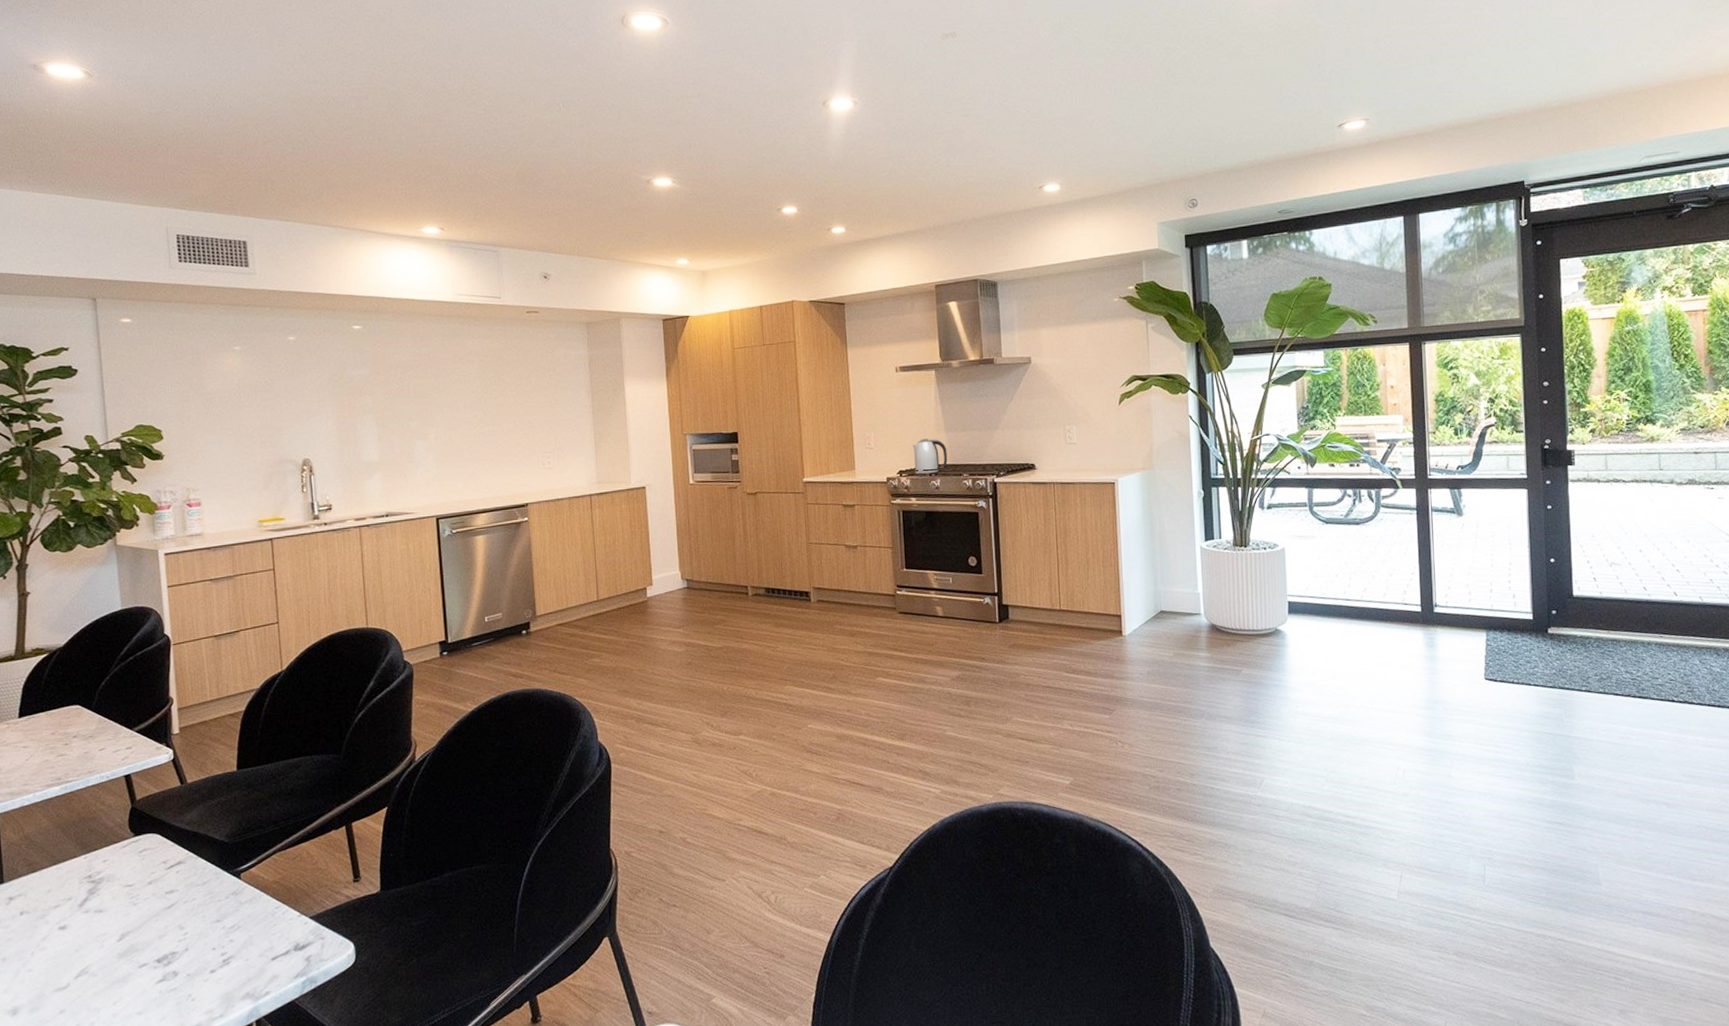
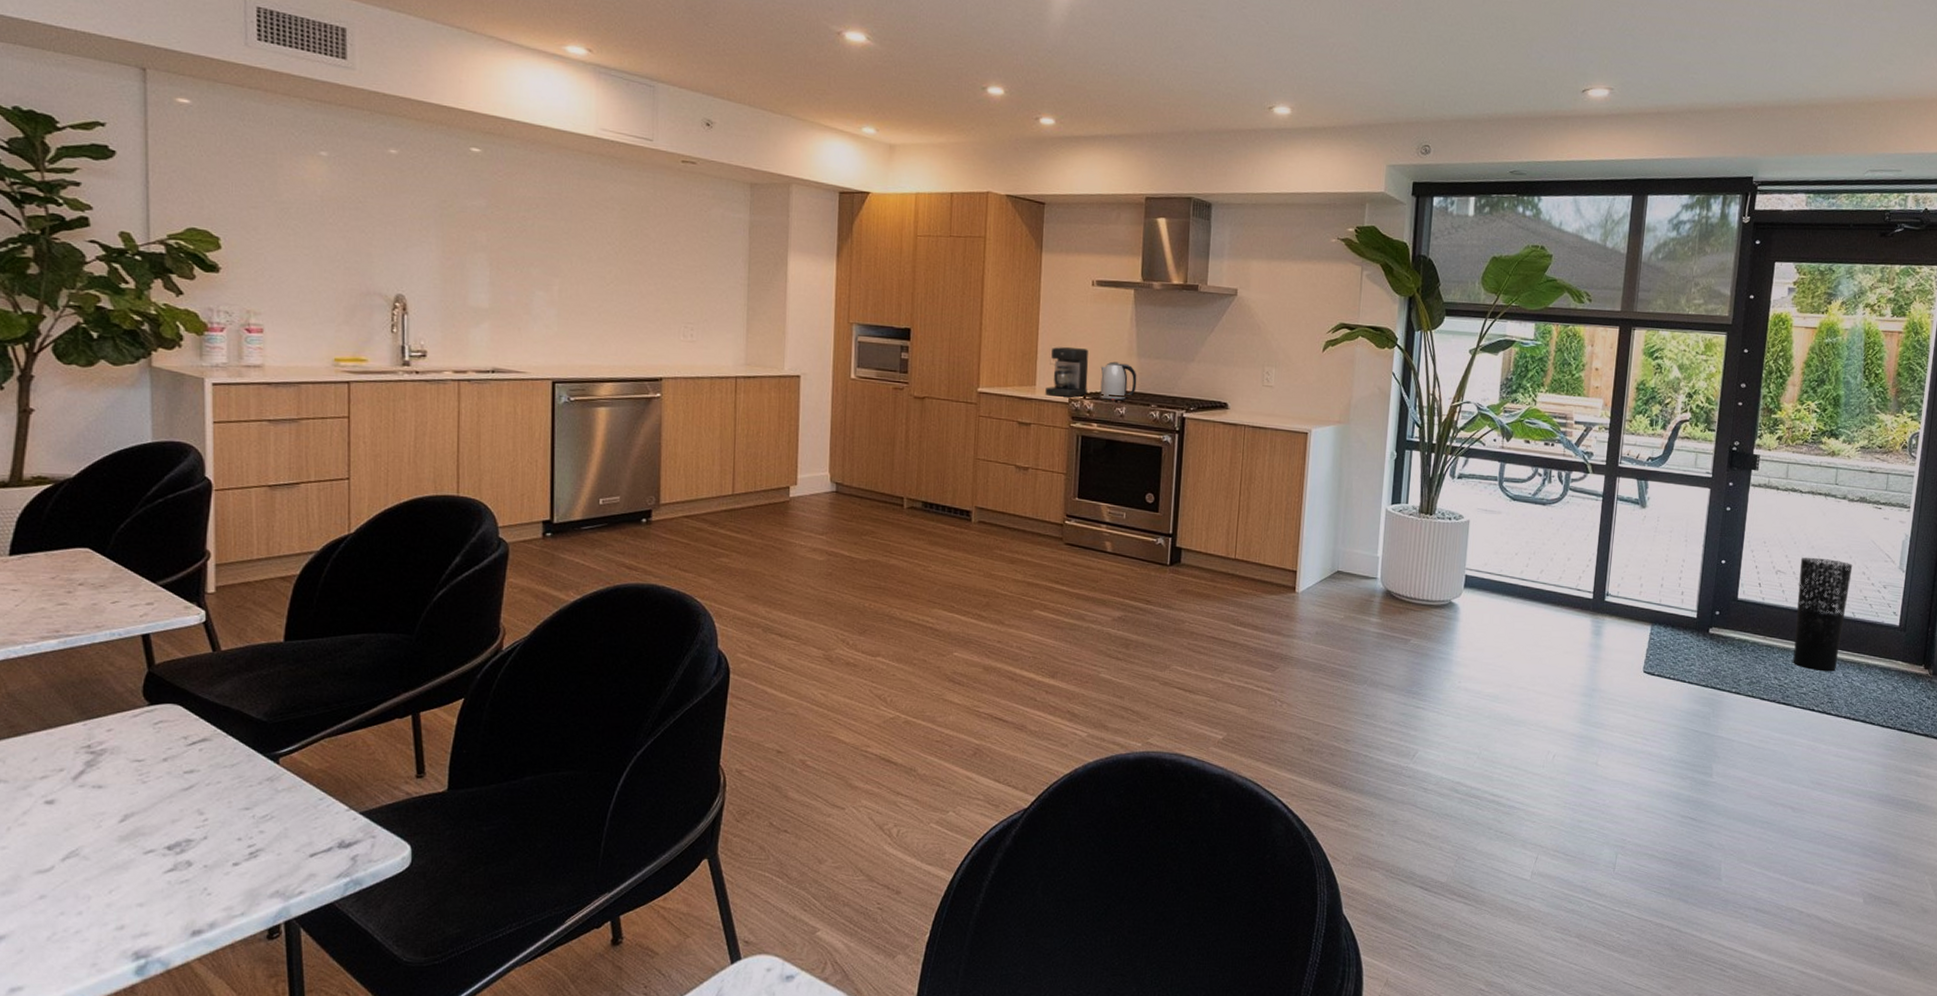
coffee maker: none [864,430,903,477] -> present [1045,347,1088,397]
umbrella stand: none [1634,545,1692,660] -> present [1793,557,1853,672]

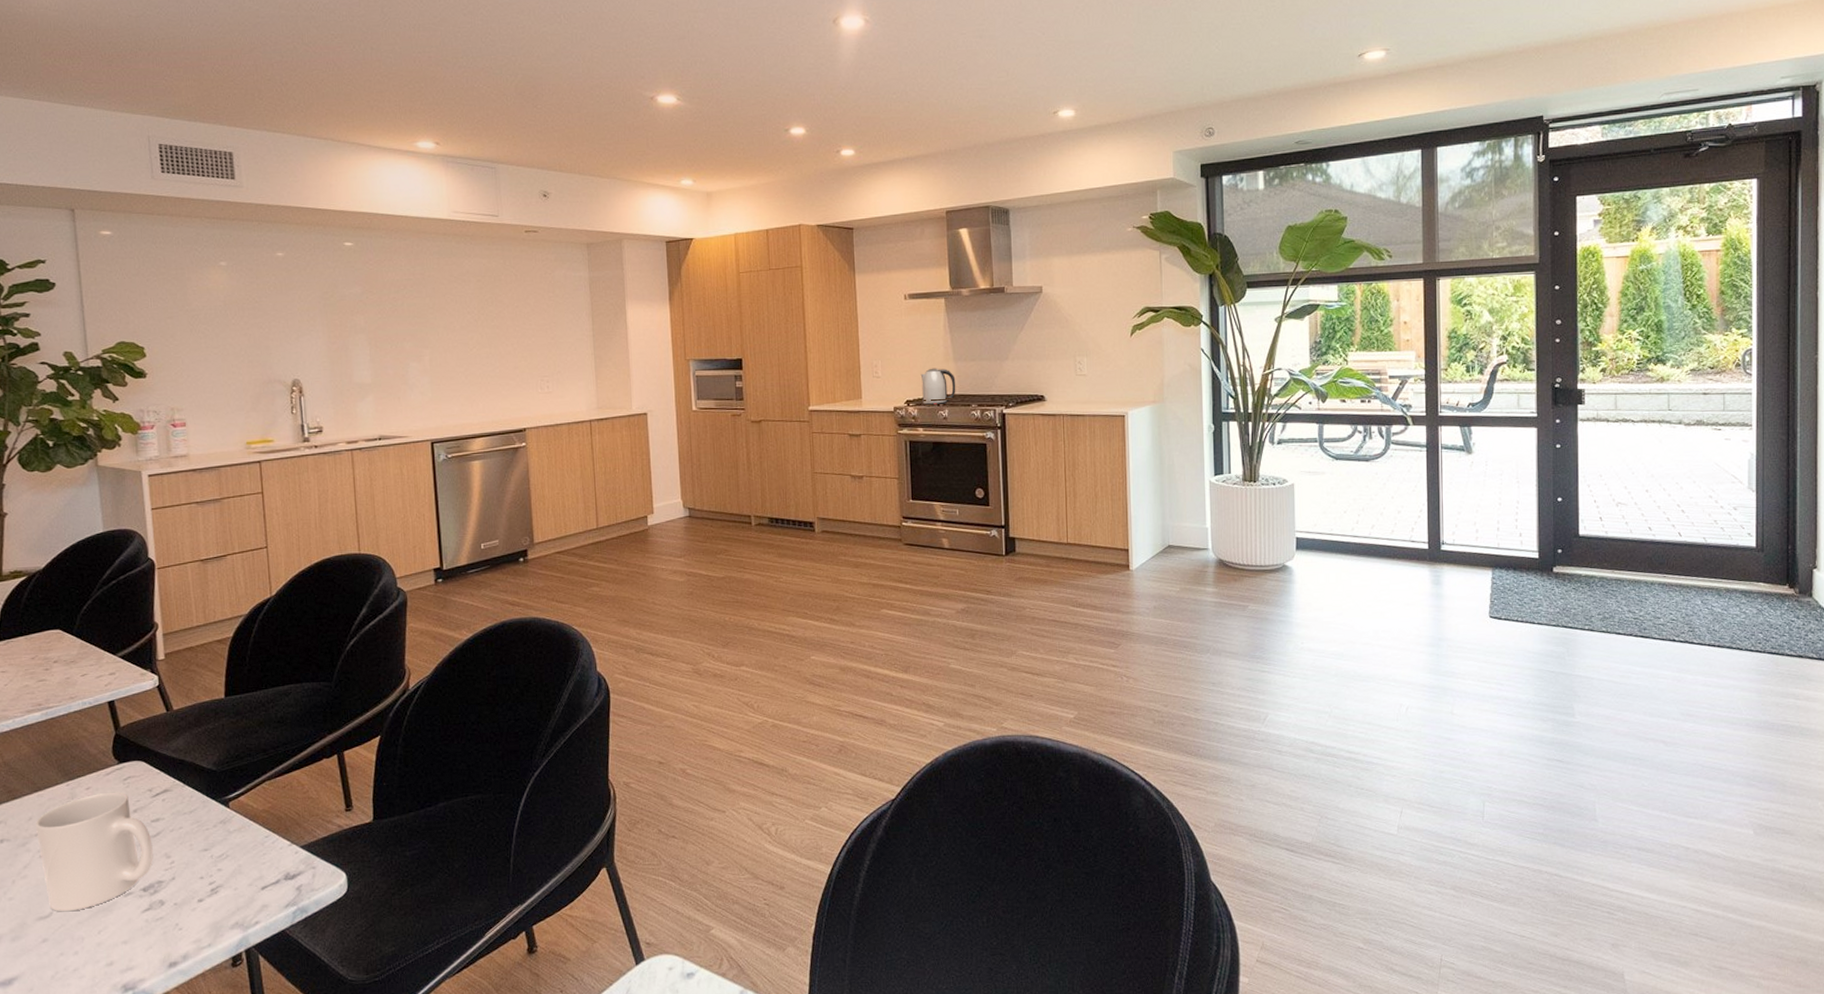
cup: none [42,736,183,867] -> present [36,792,153,912]
coffee maker: present [1045,347,1088,397] -> none [871,359,910,407]
umbrella stand: present [1793,557,1853,672] -> none [1641,486,1698,600]

